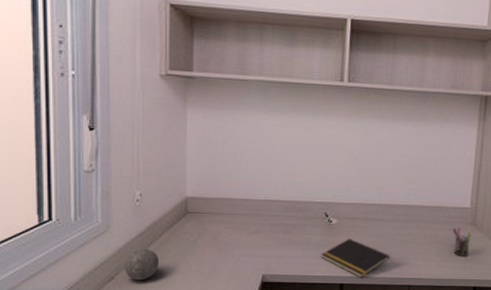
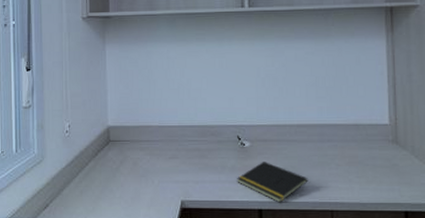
decorative ball: present [125,248,160,281] -> none [57,176,87,208]
pen holder: present [452,227,472,256] -> none [372,146,395,177]

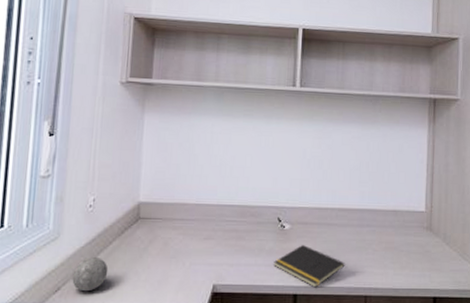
decorative ball: none [57,176,87,208] -> present [72,256,109,292]

